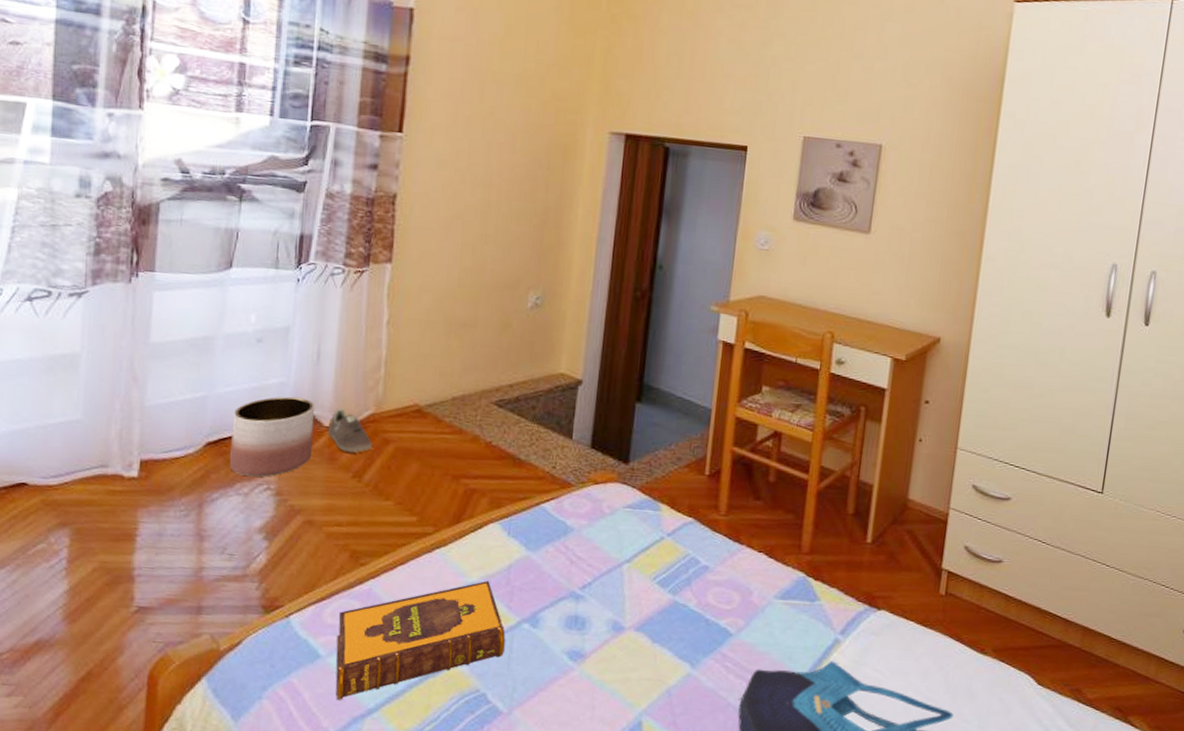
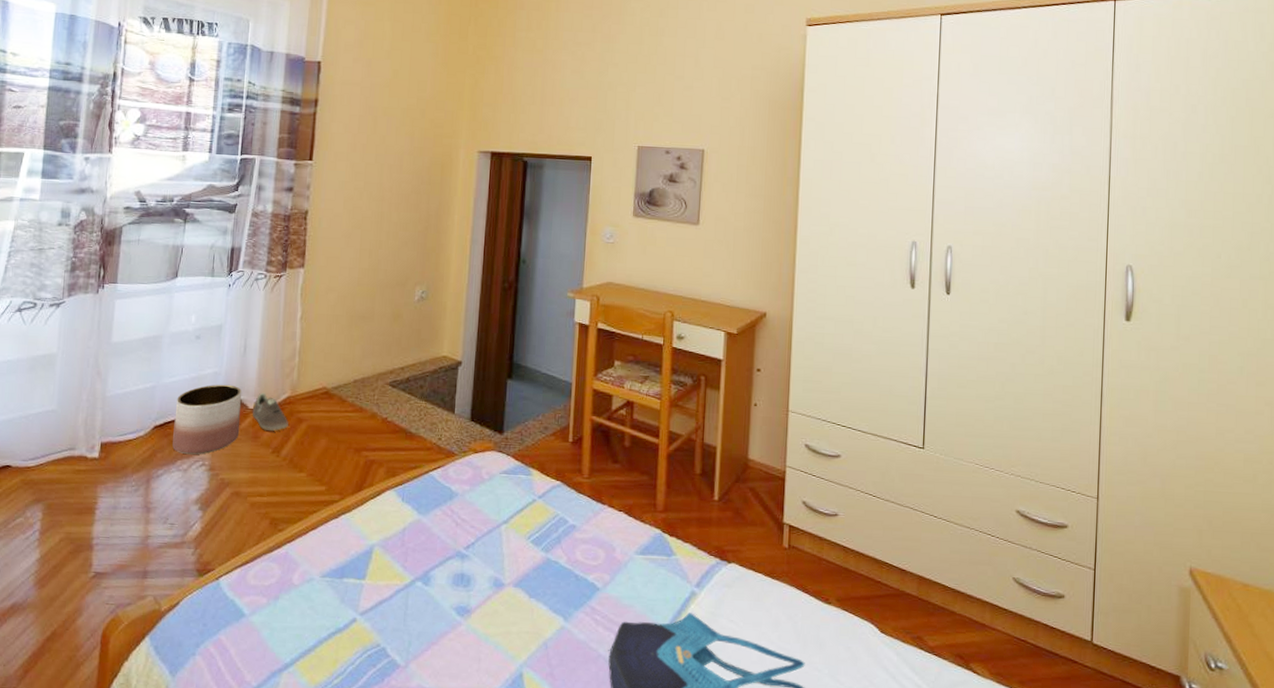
hardback book: present [335,580,506,701] -> none [257,542,402,657]

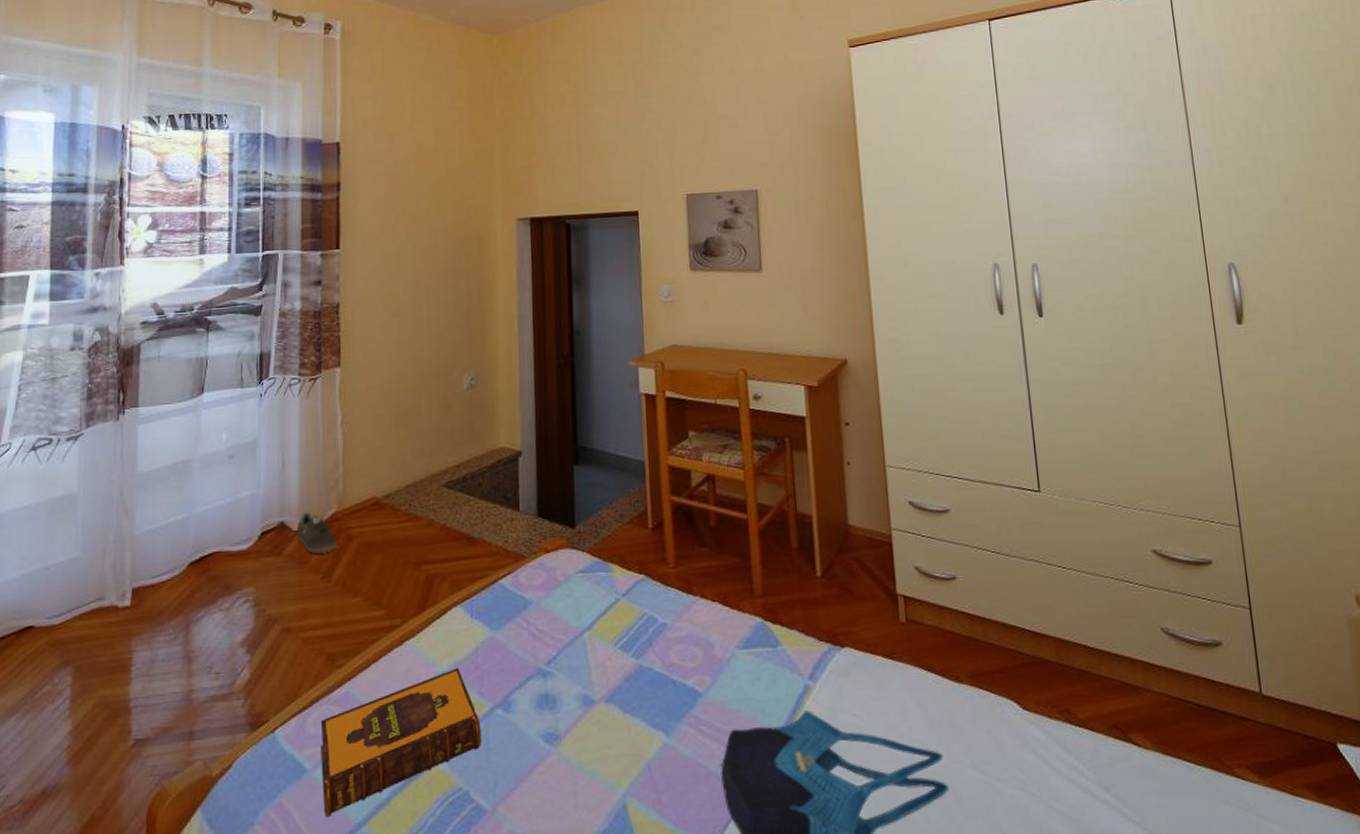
planter: present [172,384,242,455] -> none [212,506,285,591]
hardback book: none [257,542,402,657] -> present [320,667,481,818]

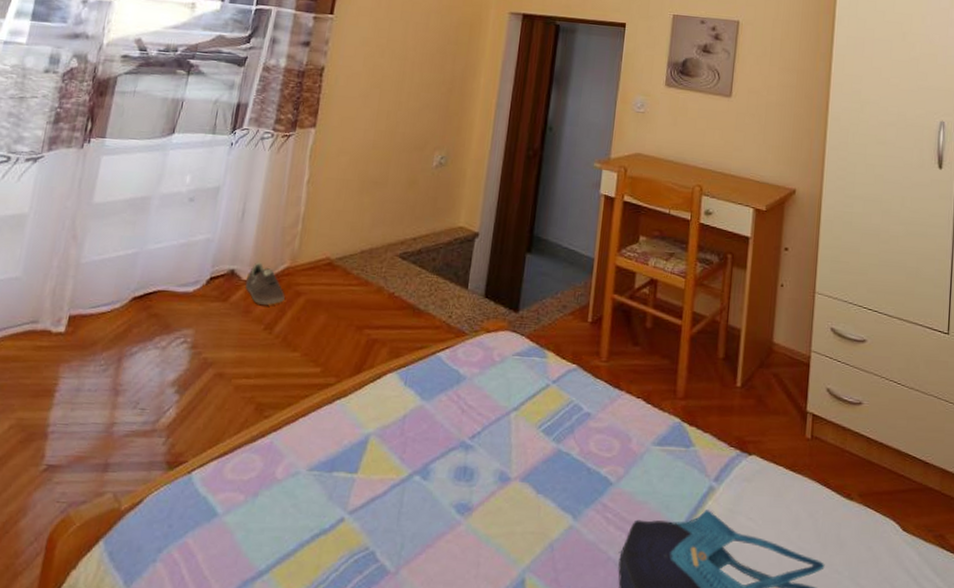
hardback book: present [320,667,481,818] -> none [228,431,397,563]

